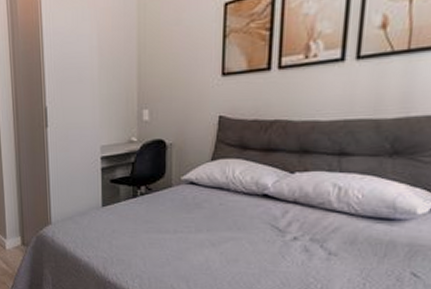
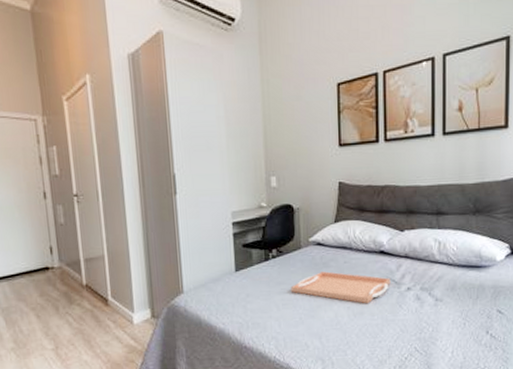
serving tray: none [158,213,273,251] -> present [290,271,391,304]

